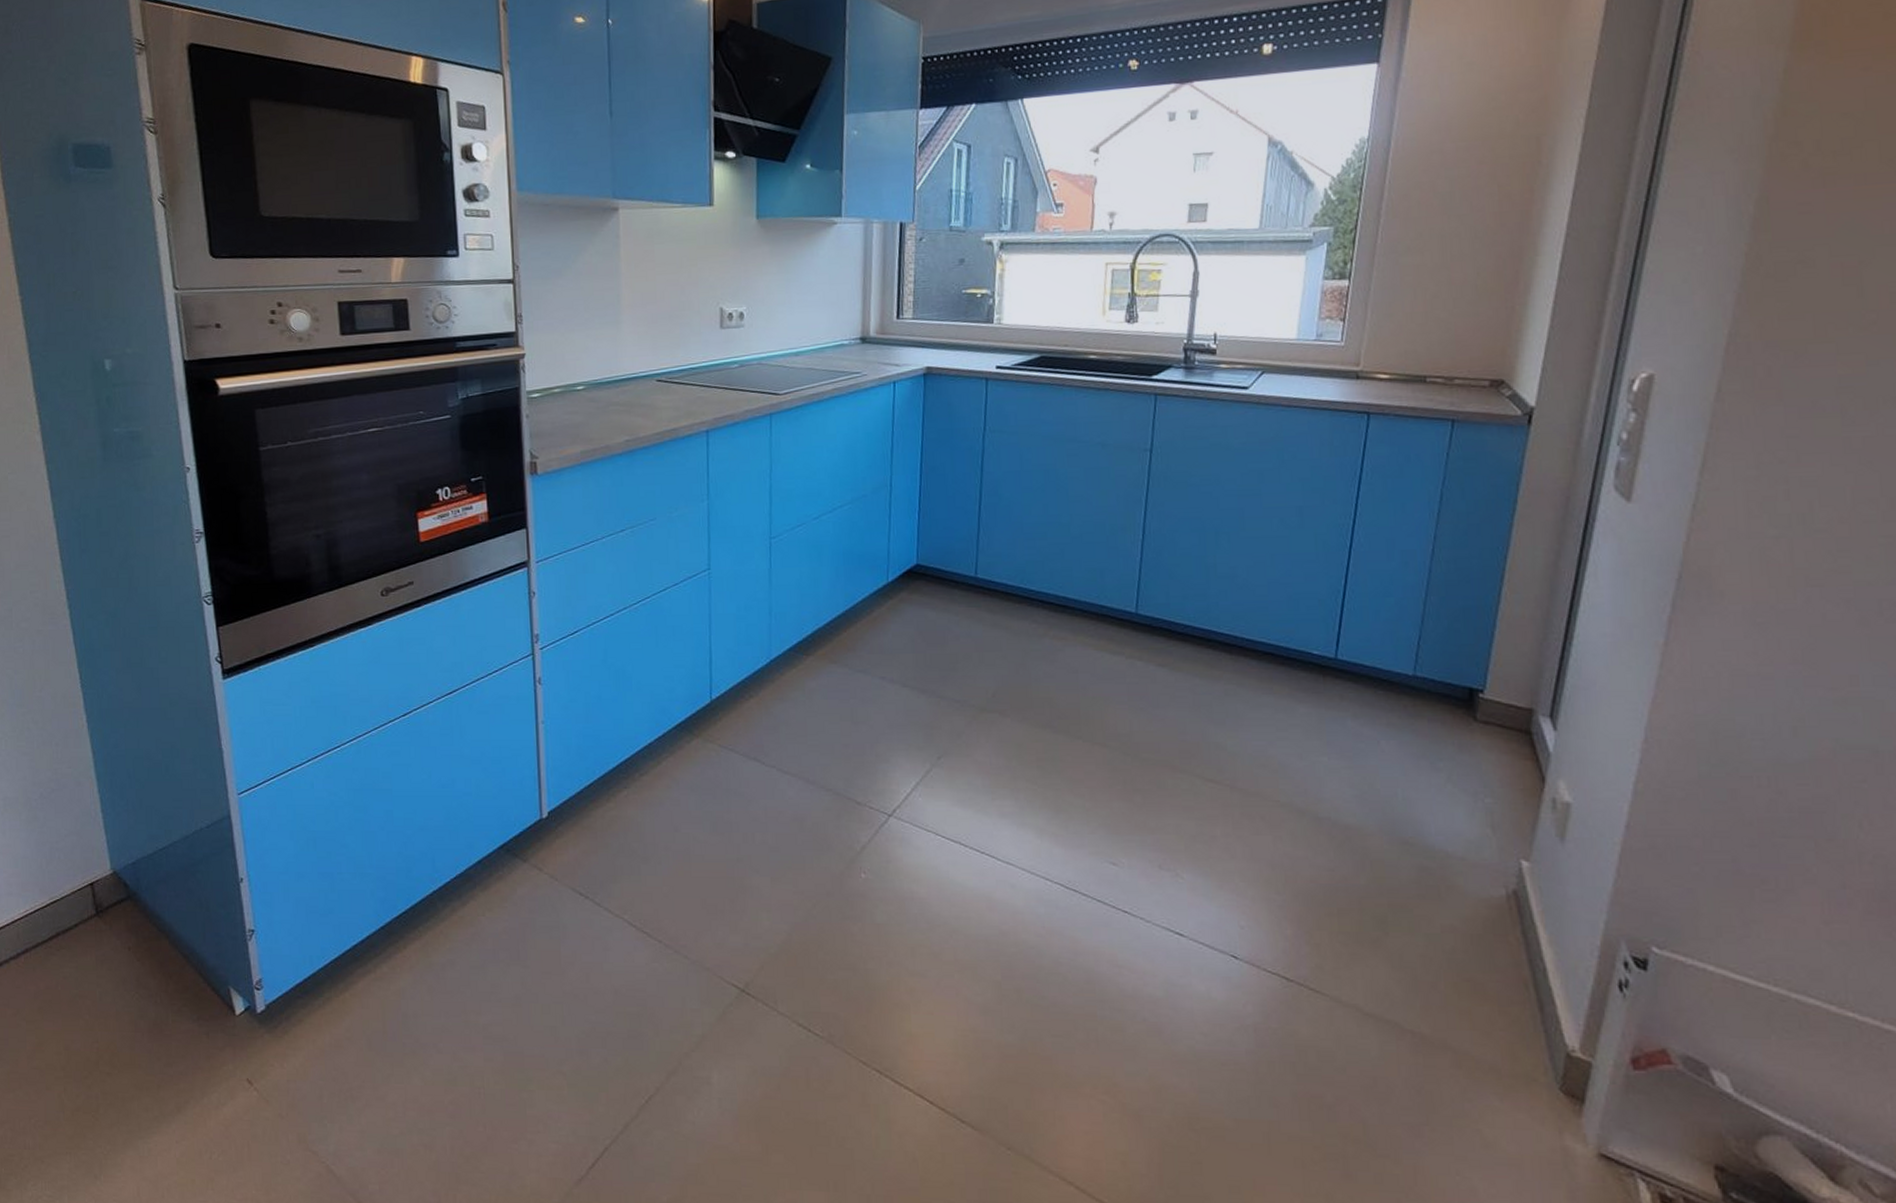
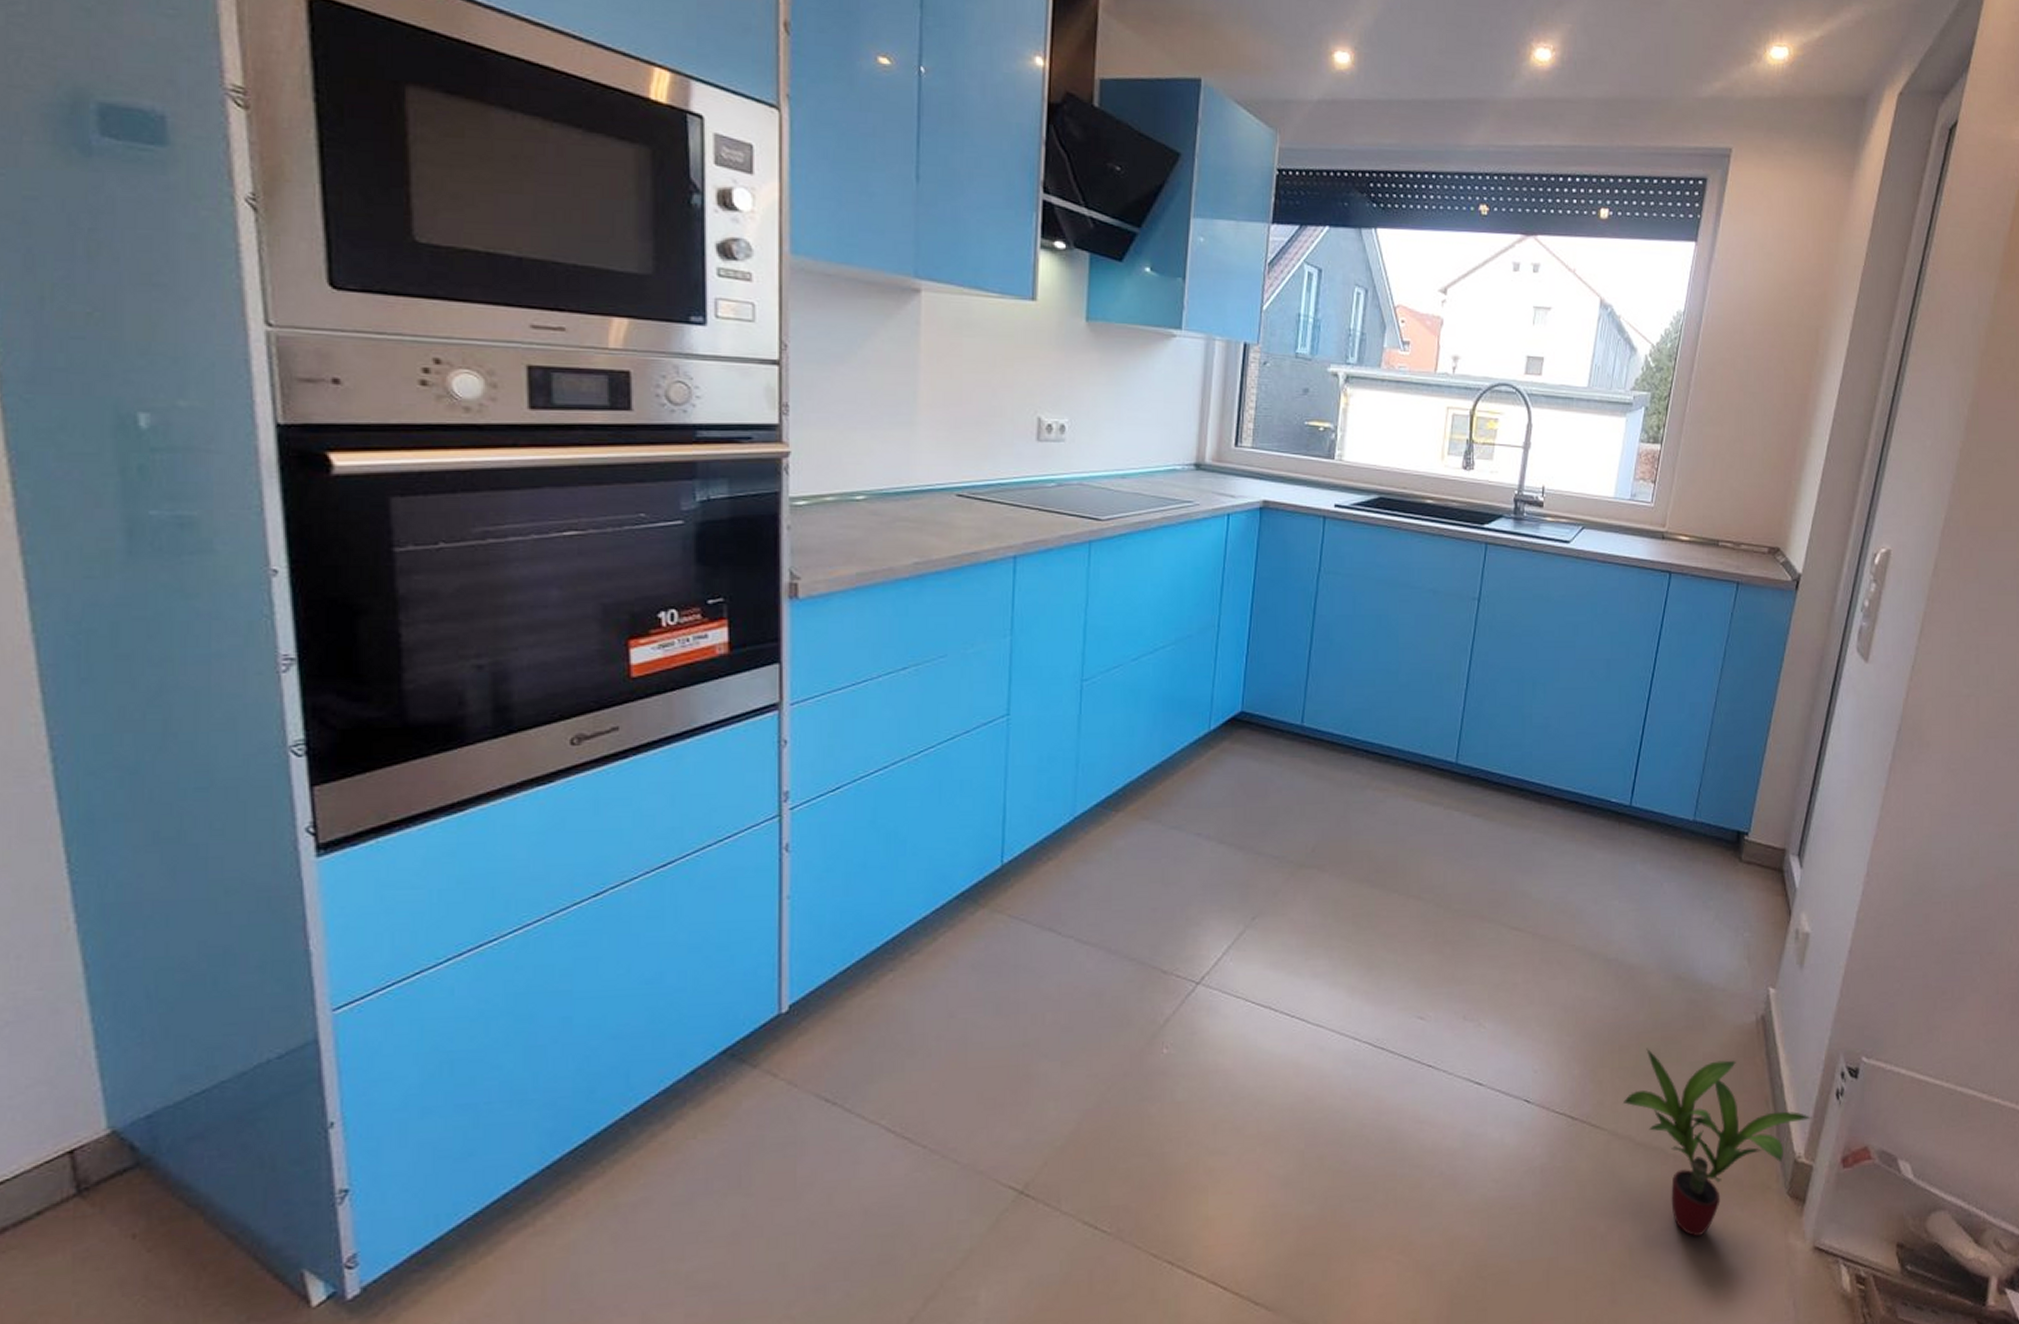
potted plant: none [1345,914,1588,1121] -> present [1622,1048,1812,1236]

